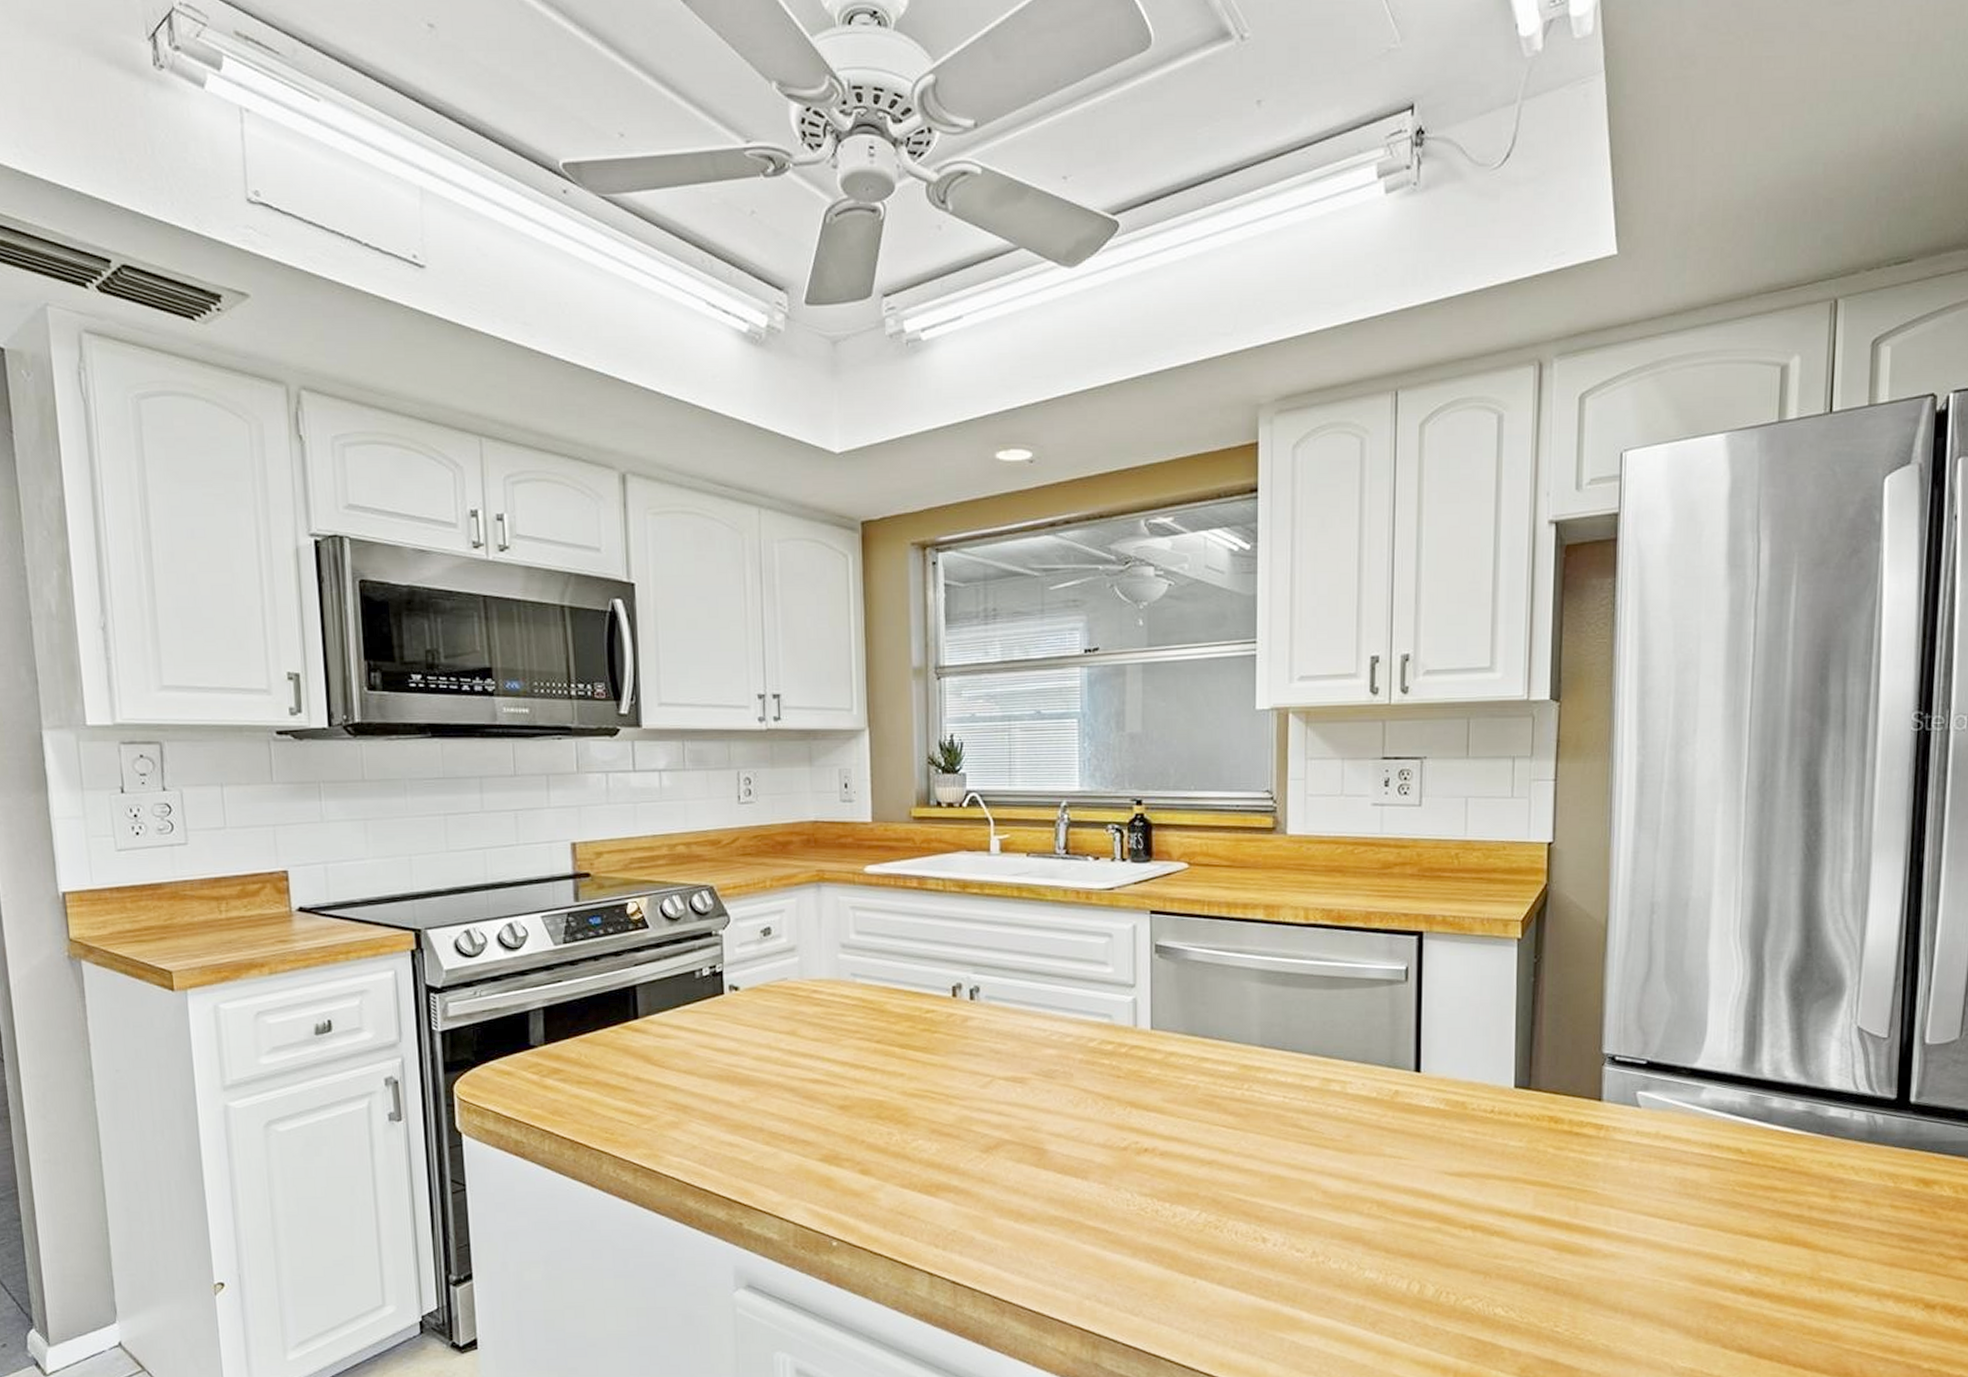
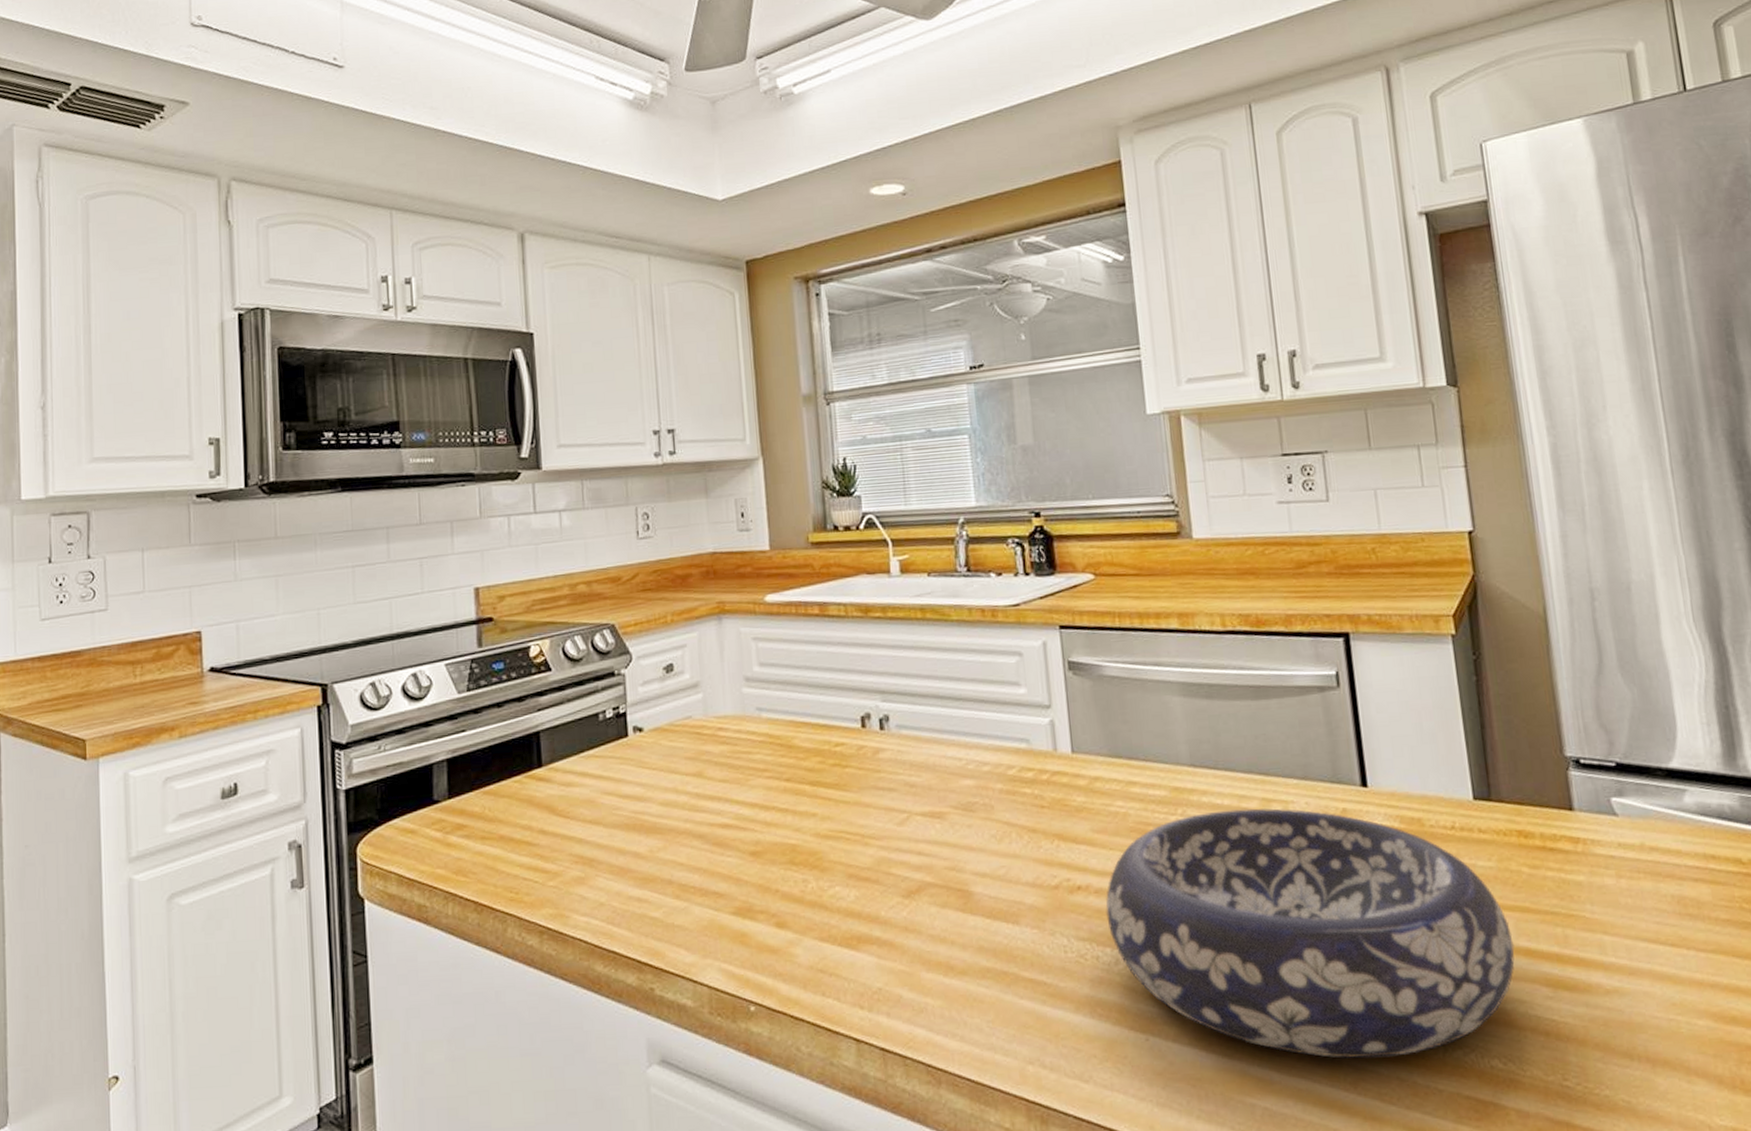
decorative bowl: none [1169,1087,1531,1304] -> present [1106,808,1515,1059]

